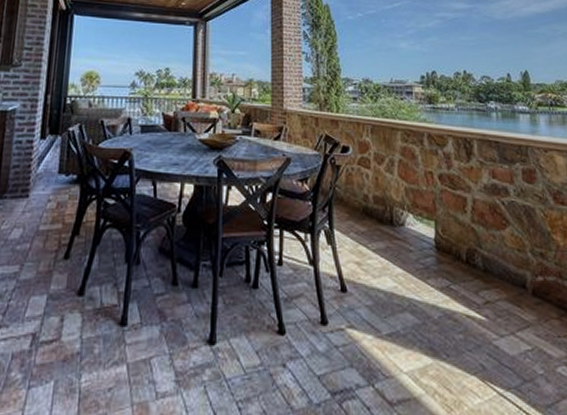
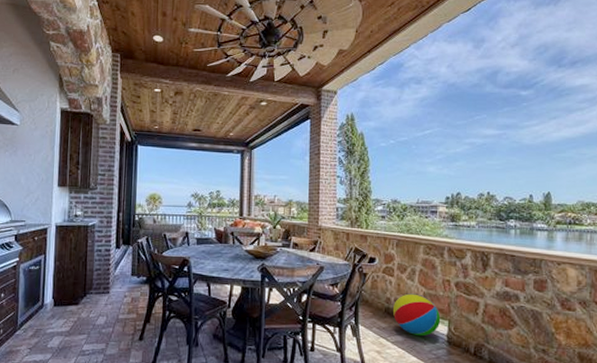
beach ball: none [371,189,426,242] -> present [392,293,441,337]

